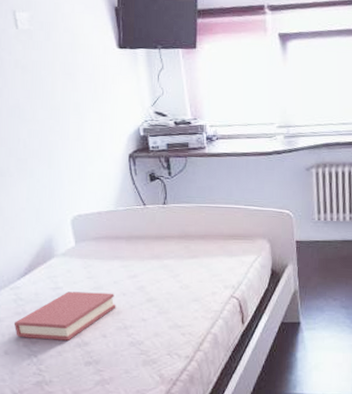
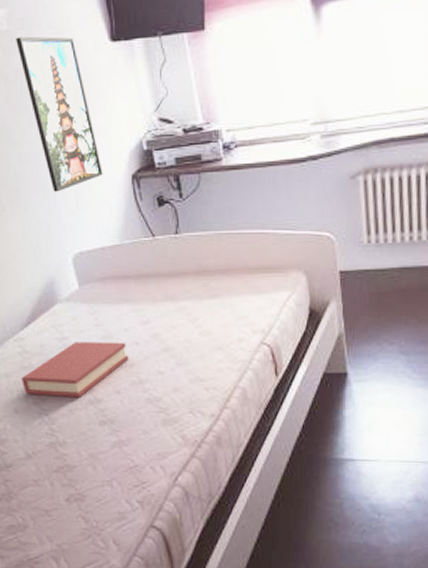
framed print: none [35,36,104,164] -> present [16,36,103,192]

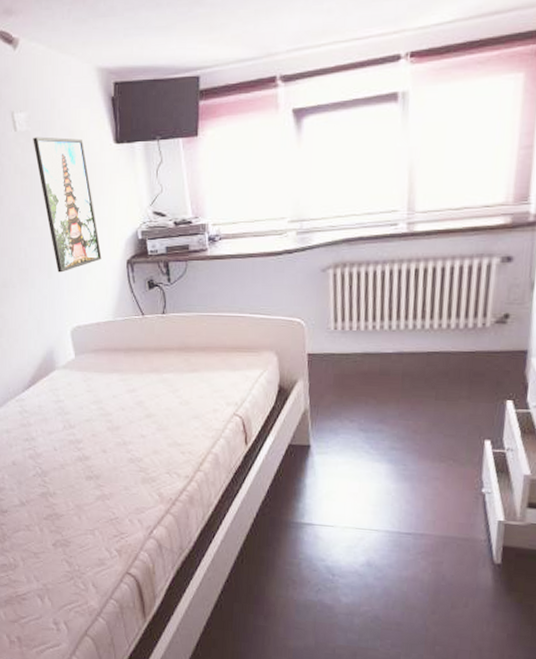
hardback book: present [21,342,129,397] -> none [20,405,116,454]

